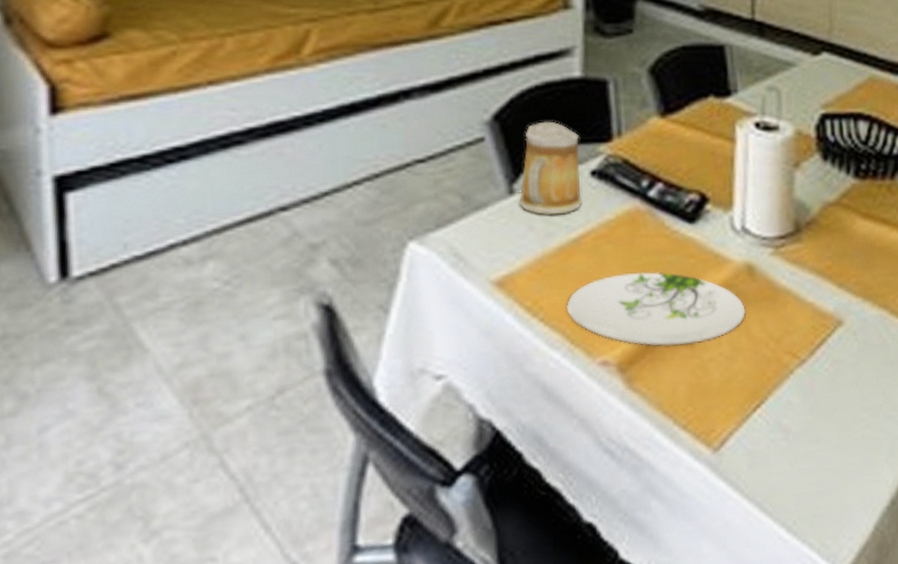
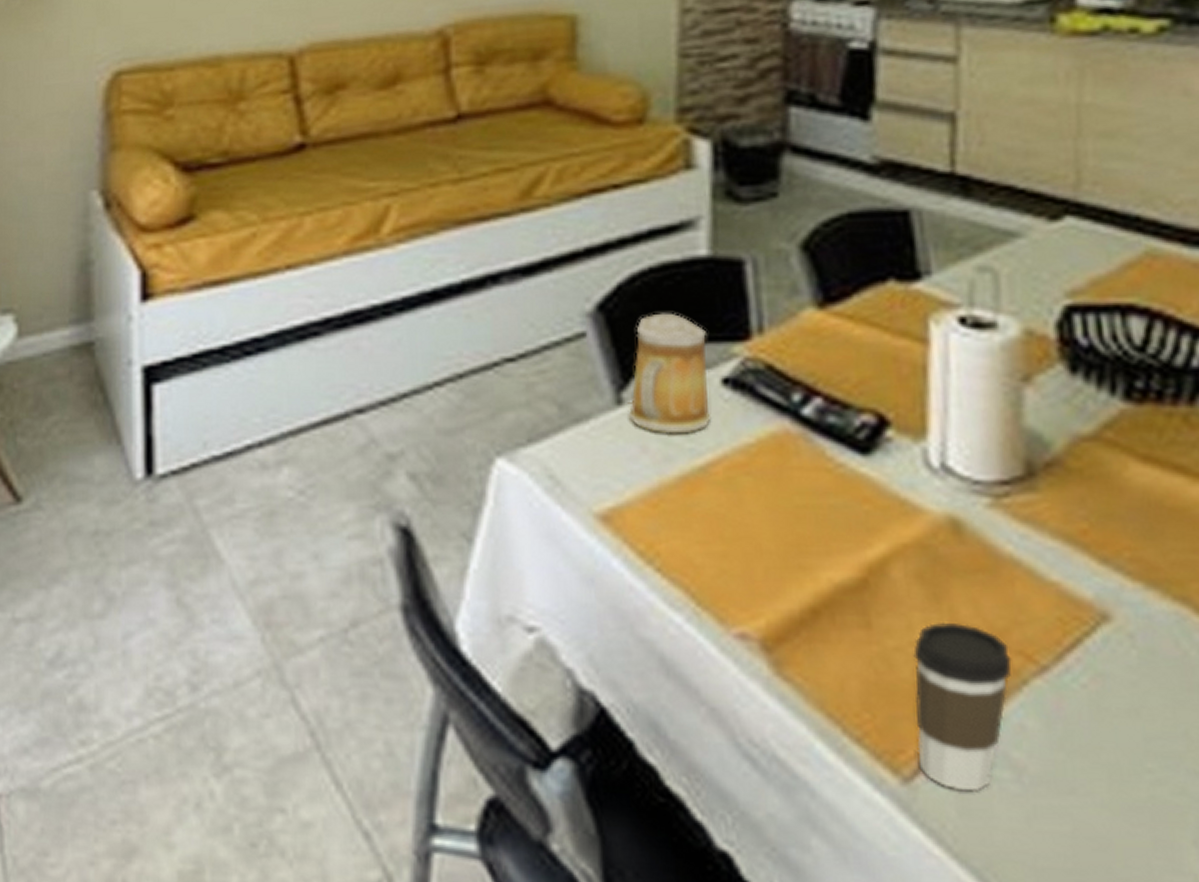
plate: present [566,272,746,347] -> none [691,516,950,624]
coffee cup: none [722,337,784,452] -> present [913,623,1012,792]

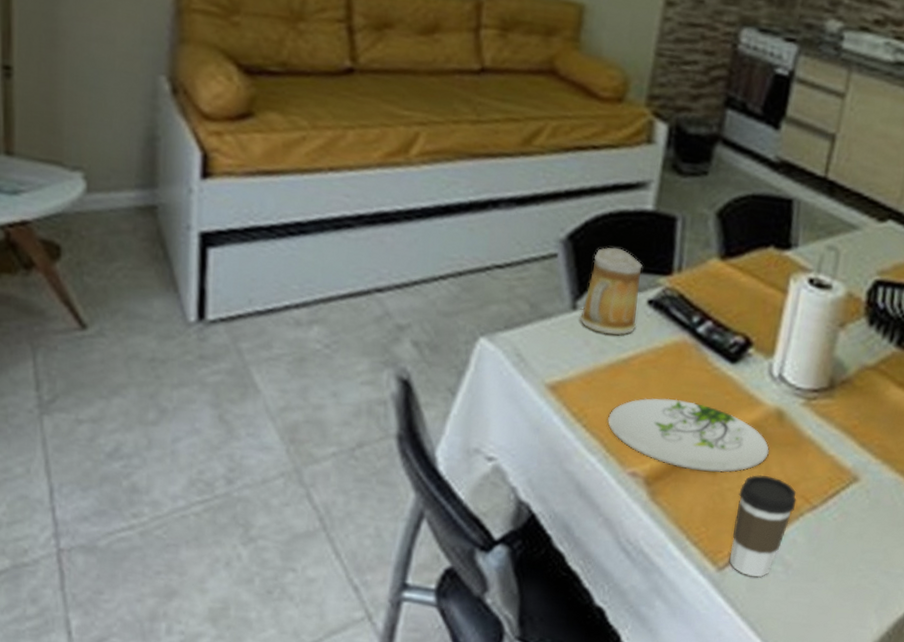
plate: none [691,516,950,624] -> present [608,398,769,473]

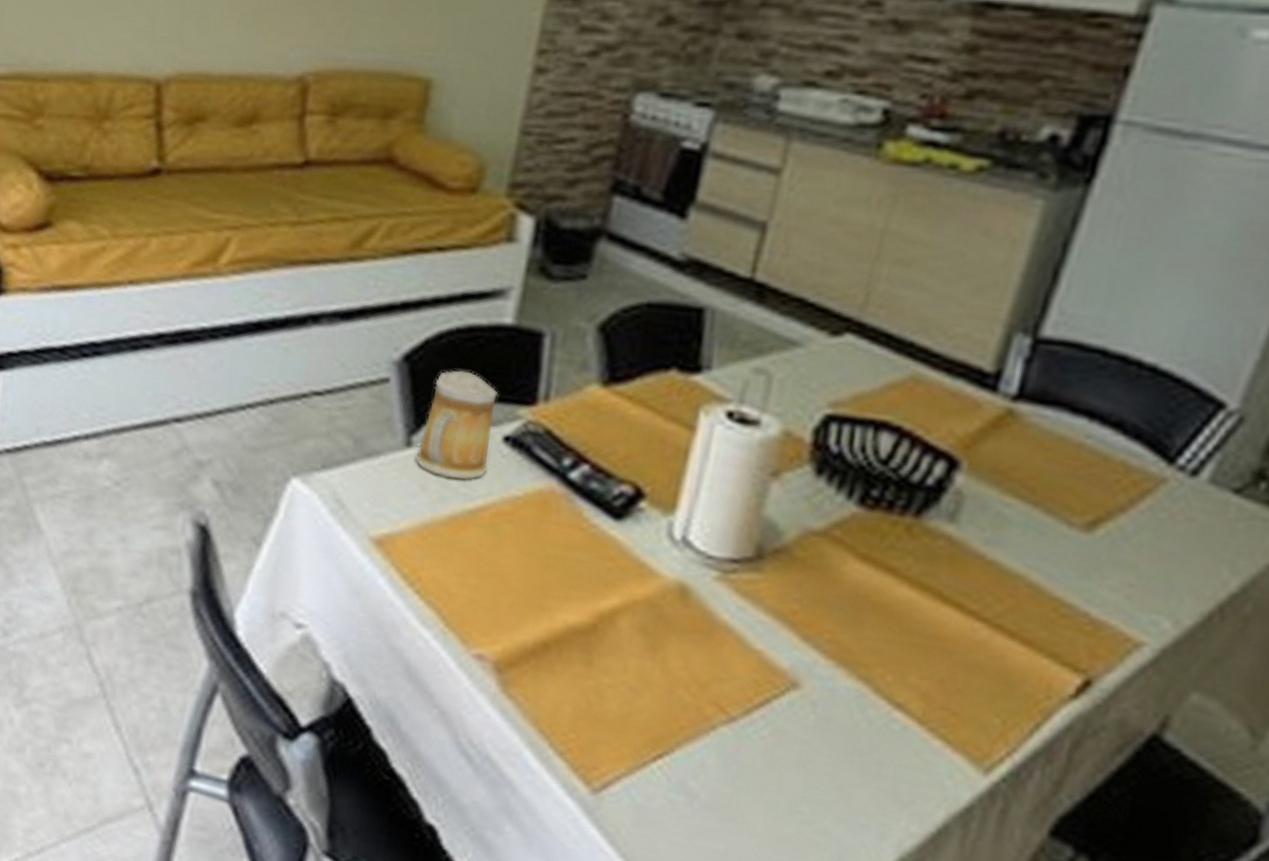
plate: present [608,398,769,473] -> none [447,560,667,664]
coffee cup: present [730,475,797,578] -> none [609,669,706,809]

